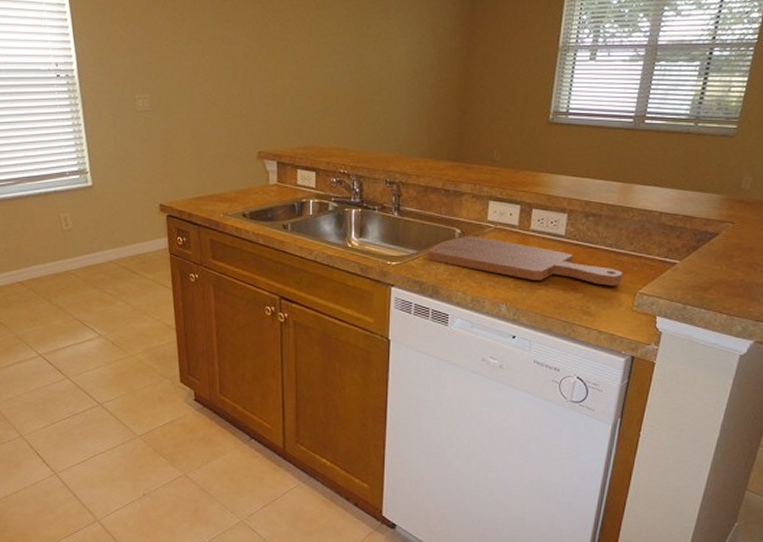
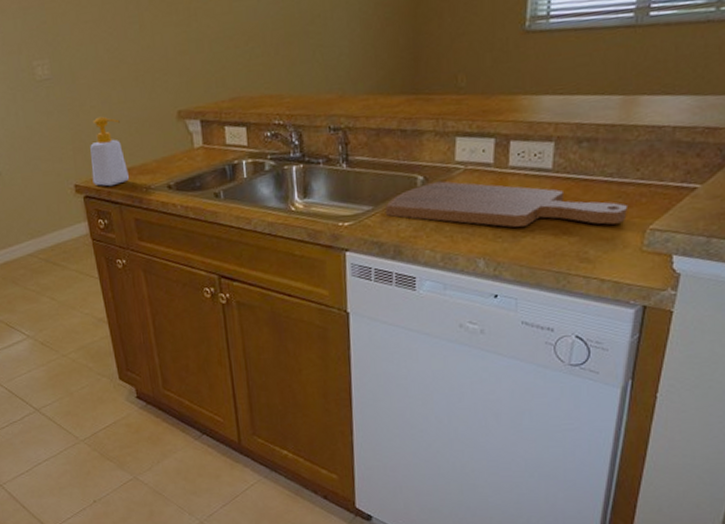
soap bottle: none [176,148,209,209] -> present [90,116,129,187]

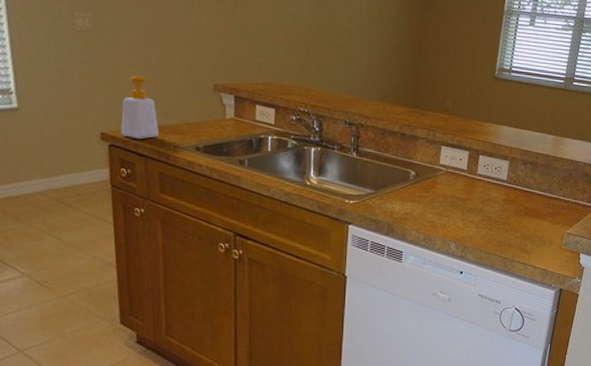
cutting board: present [386,181,627,227] -> none [384,177,553,227]

